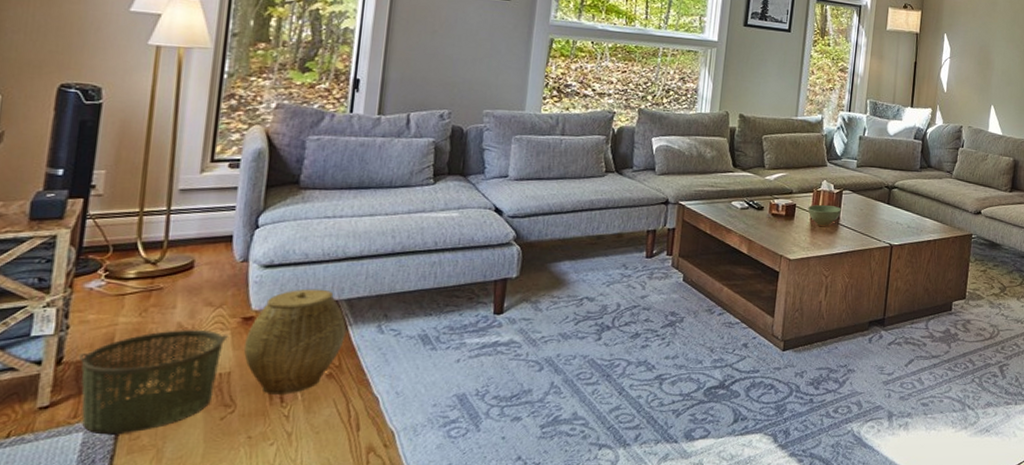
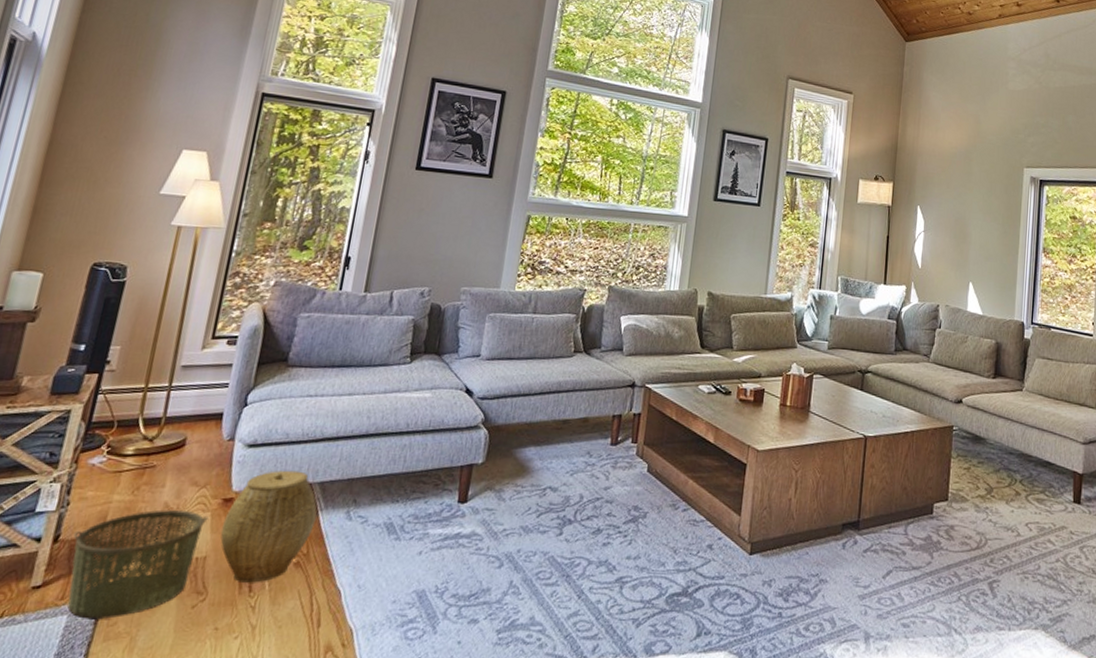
bowl: present [808,204,842,227] -> none [777,389,813,415]

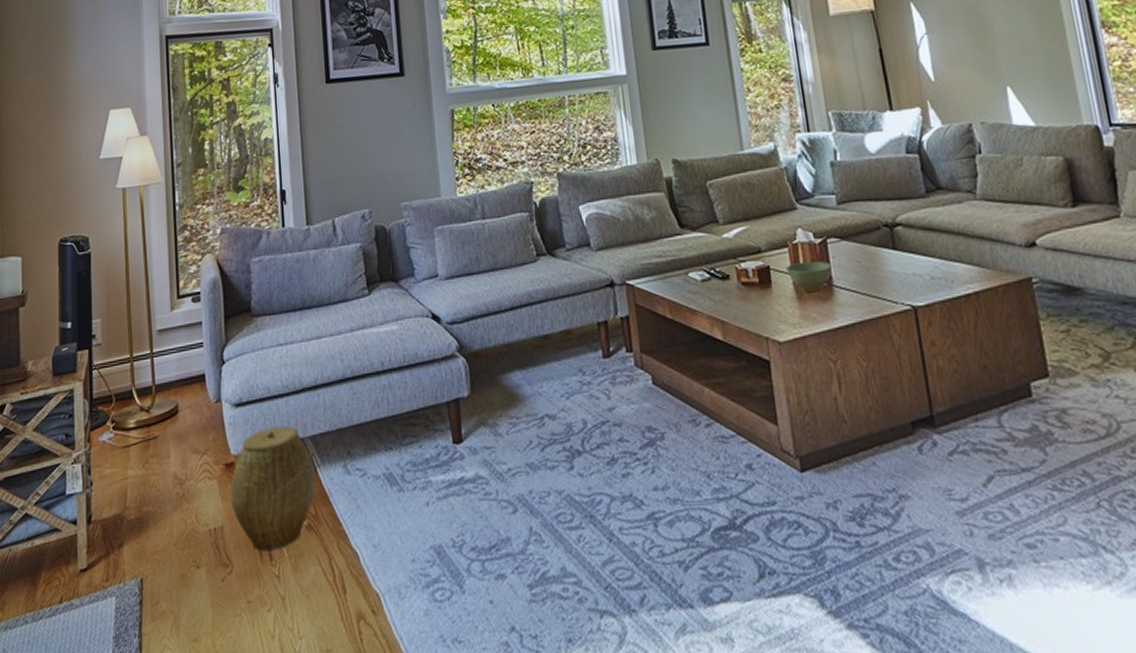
basket: present [67,510,208,620] -> none [102,480,216,600]
bowl: none [777,389,813,415] -> present [786,261,833,293]

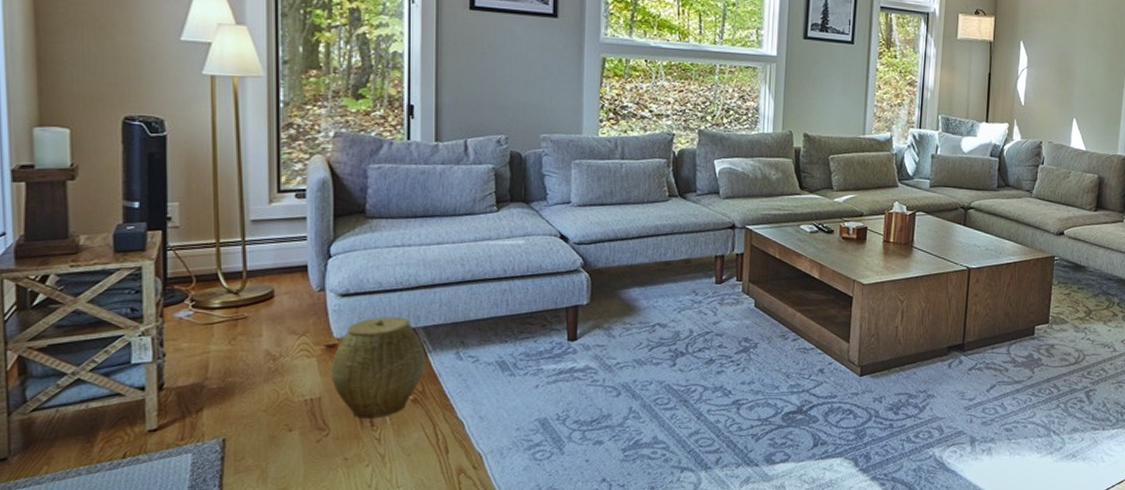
bowl: present [786,261,833,293] -> none [880,227,916,251]

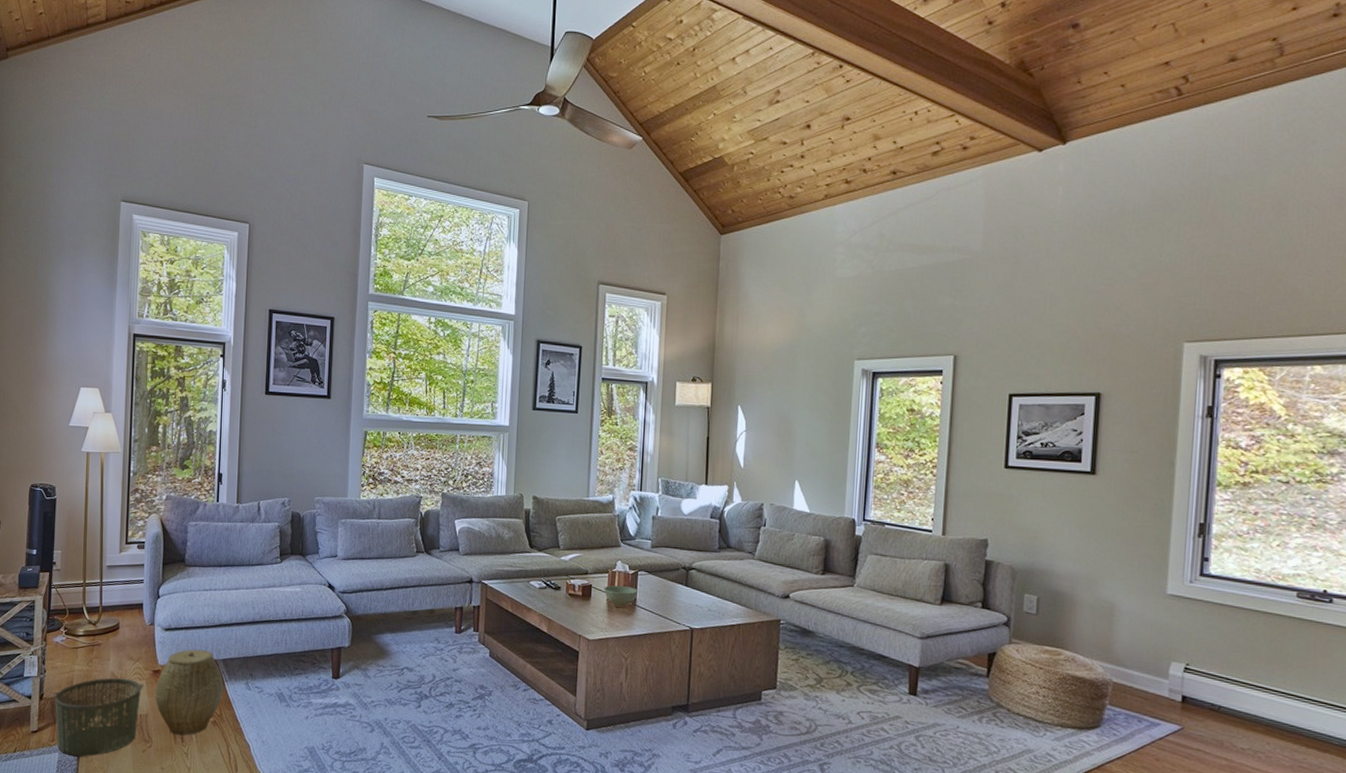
basket: none [177,357,314,456] -> present [52,677,144,757]
bowl: none [880,227,916,251] -> present [604,585,639,609]

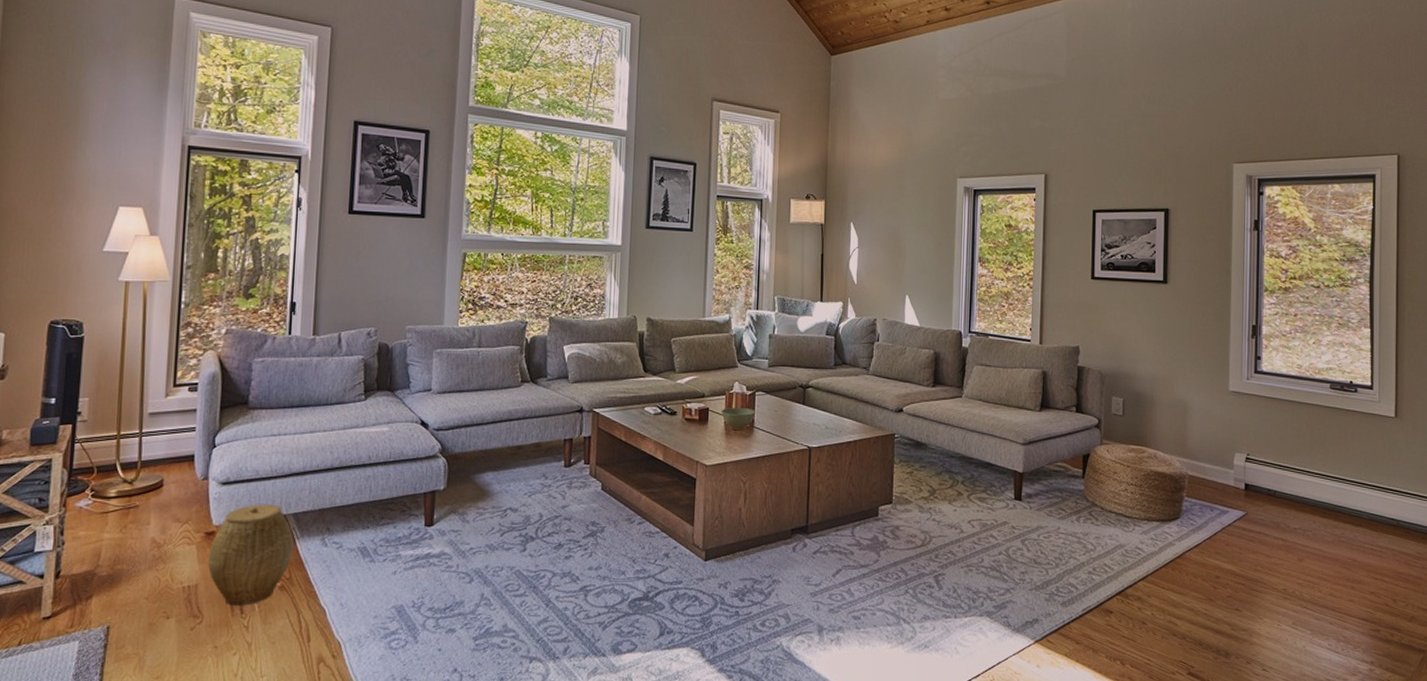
basket: present [52,677,144,757] -> none [72,545,194,644]

